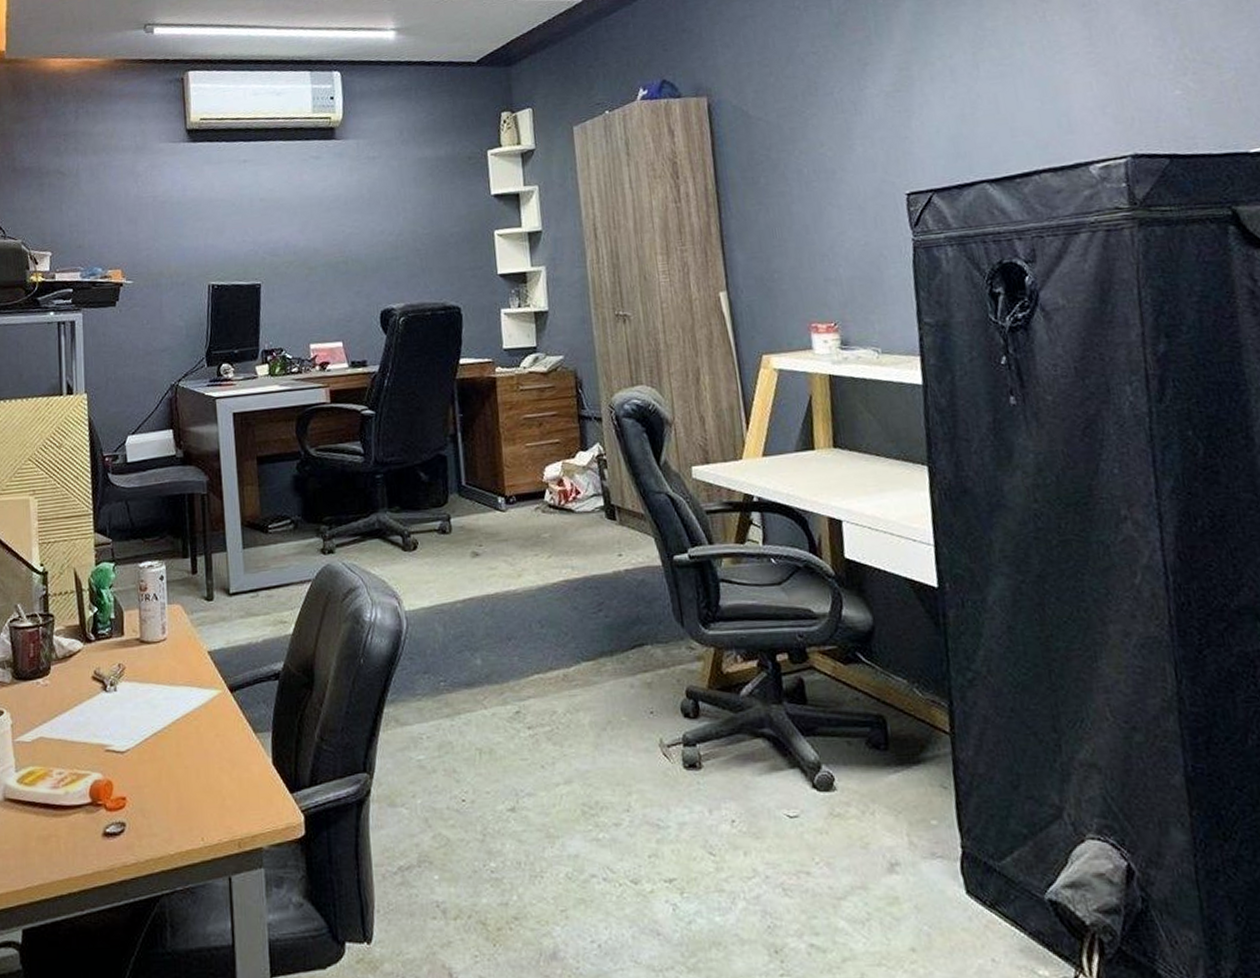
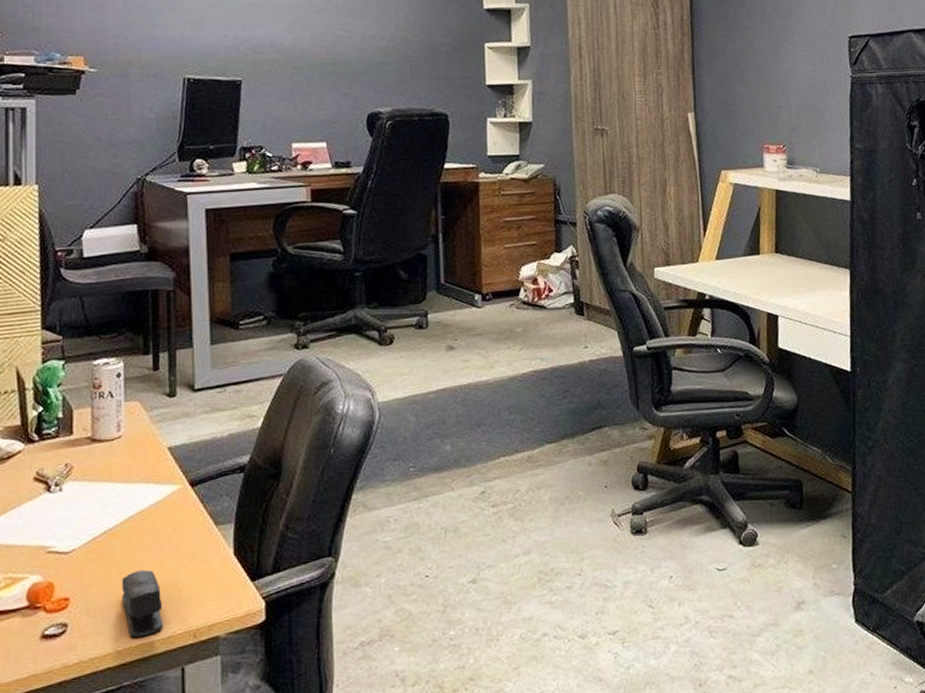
stapler: none [171,774,210,842] -> present [121,570,163,638]

